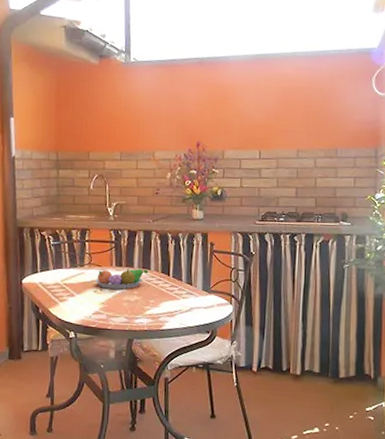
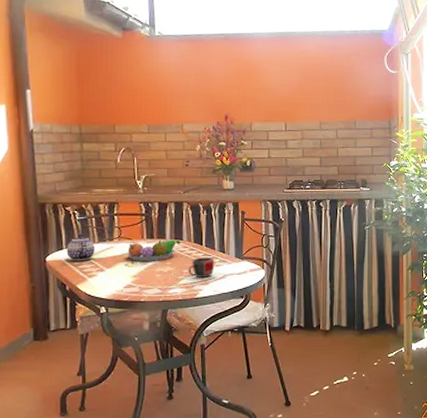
teapot: none [41,259,67,285] -> present [66,234,95,261]
mug: none [155,288,182,310] -> present [188,257,215,278]

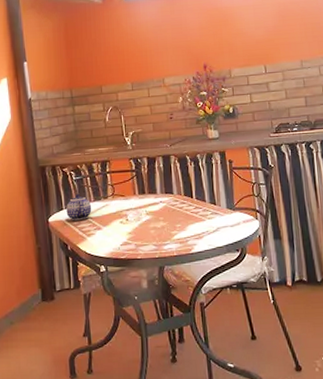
fruit bowl: present [126,239,181,261] -> none [120,193,172,218]
mug: present [188,257,215,278] -> none [181,210,207,232]

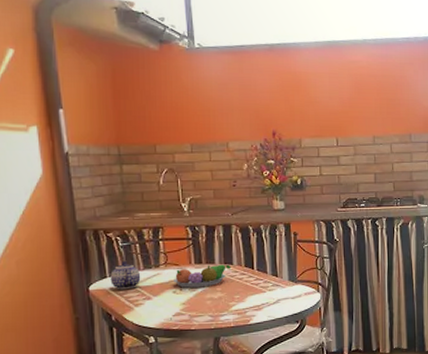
fruit bowl: none [120,193,172,218] -> present [174,264,232,288]

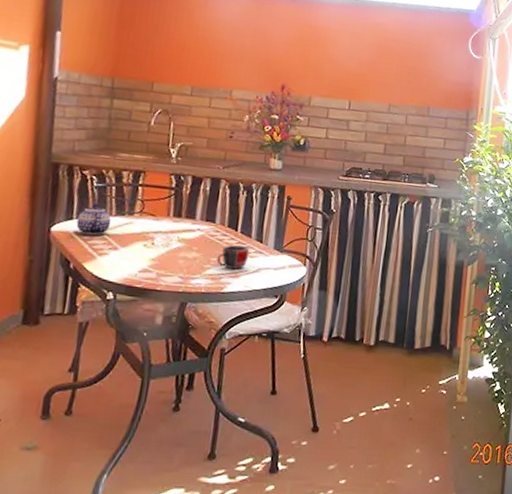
fruit bowl: present [174,264,232,288] -> none [146,219,213,244]
mug: none [240,282,268,303] -> present [217,245,250,270]

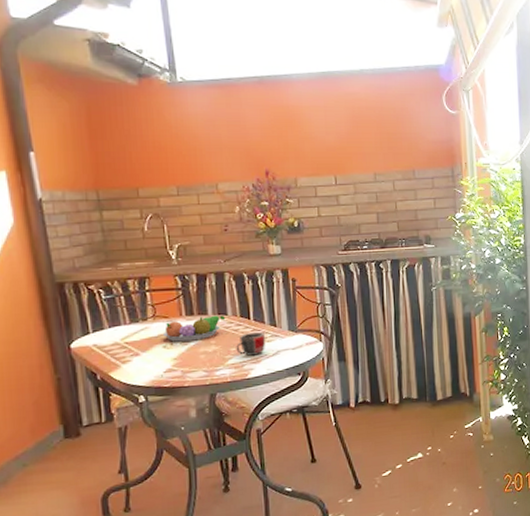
teapot: present [76,204,112,236] -> none [93,315,127,347]
fruit bowl: none [146,219,213,244] -> present [163,315,226,342]

